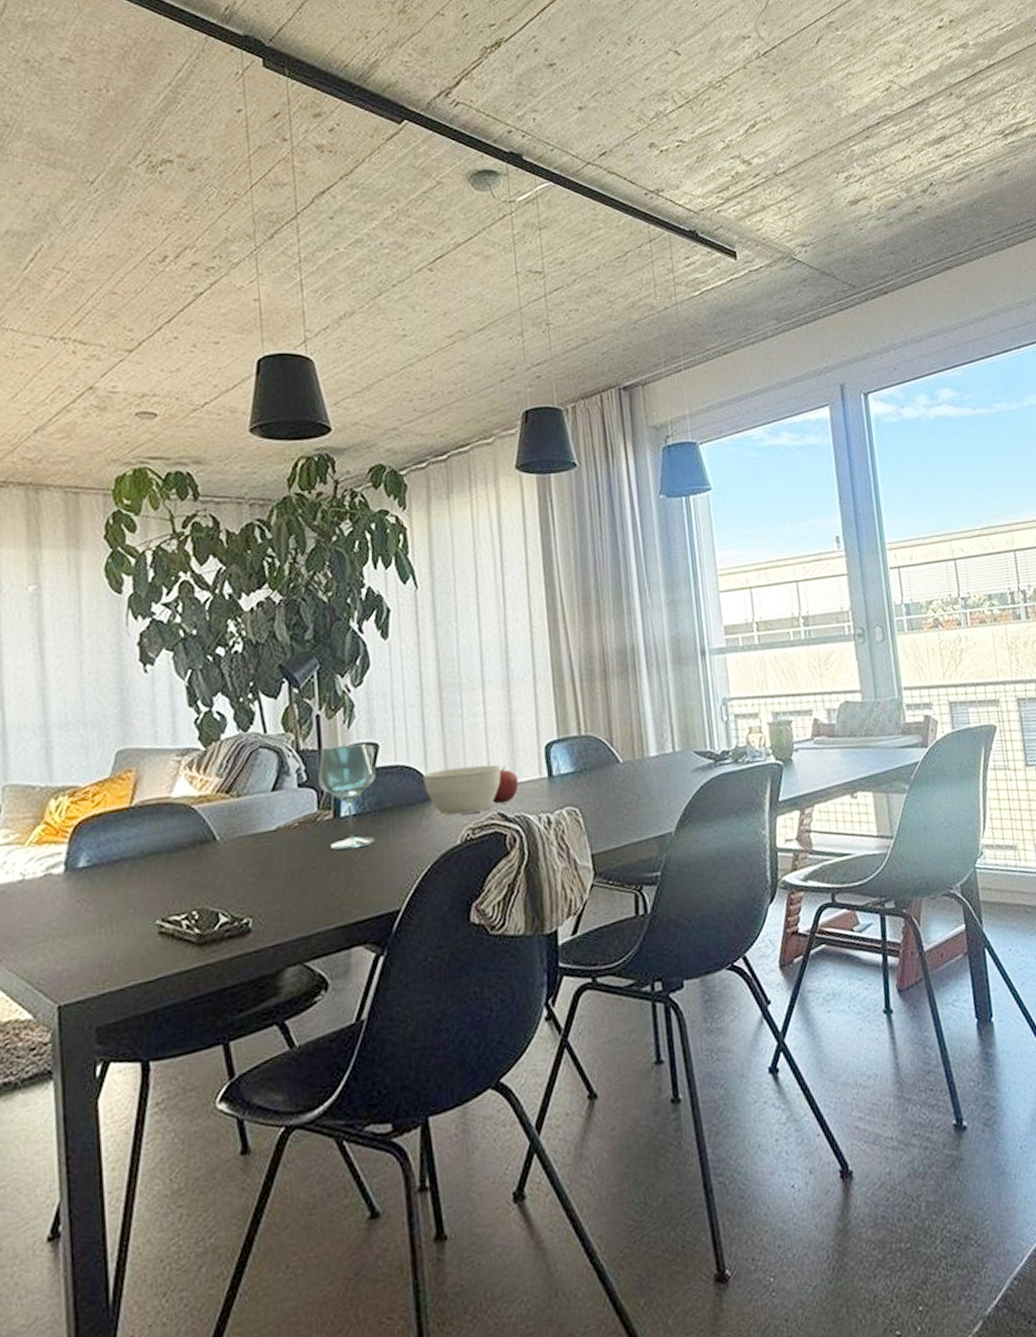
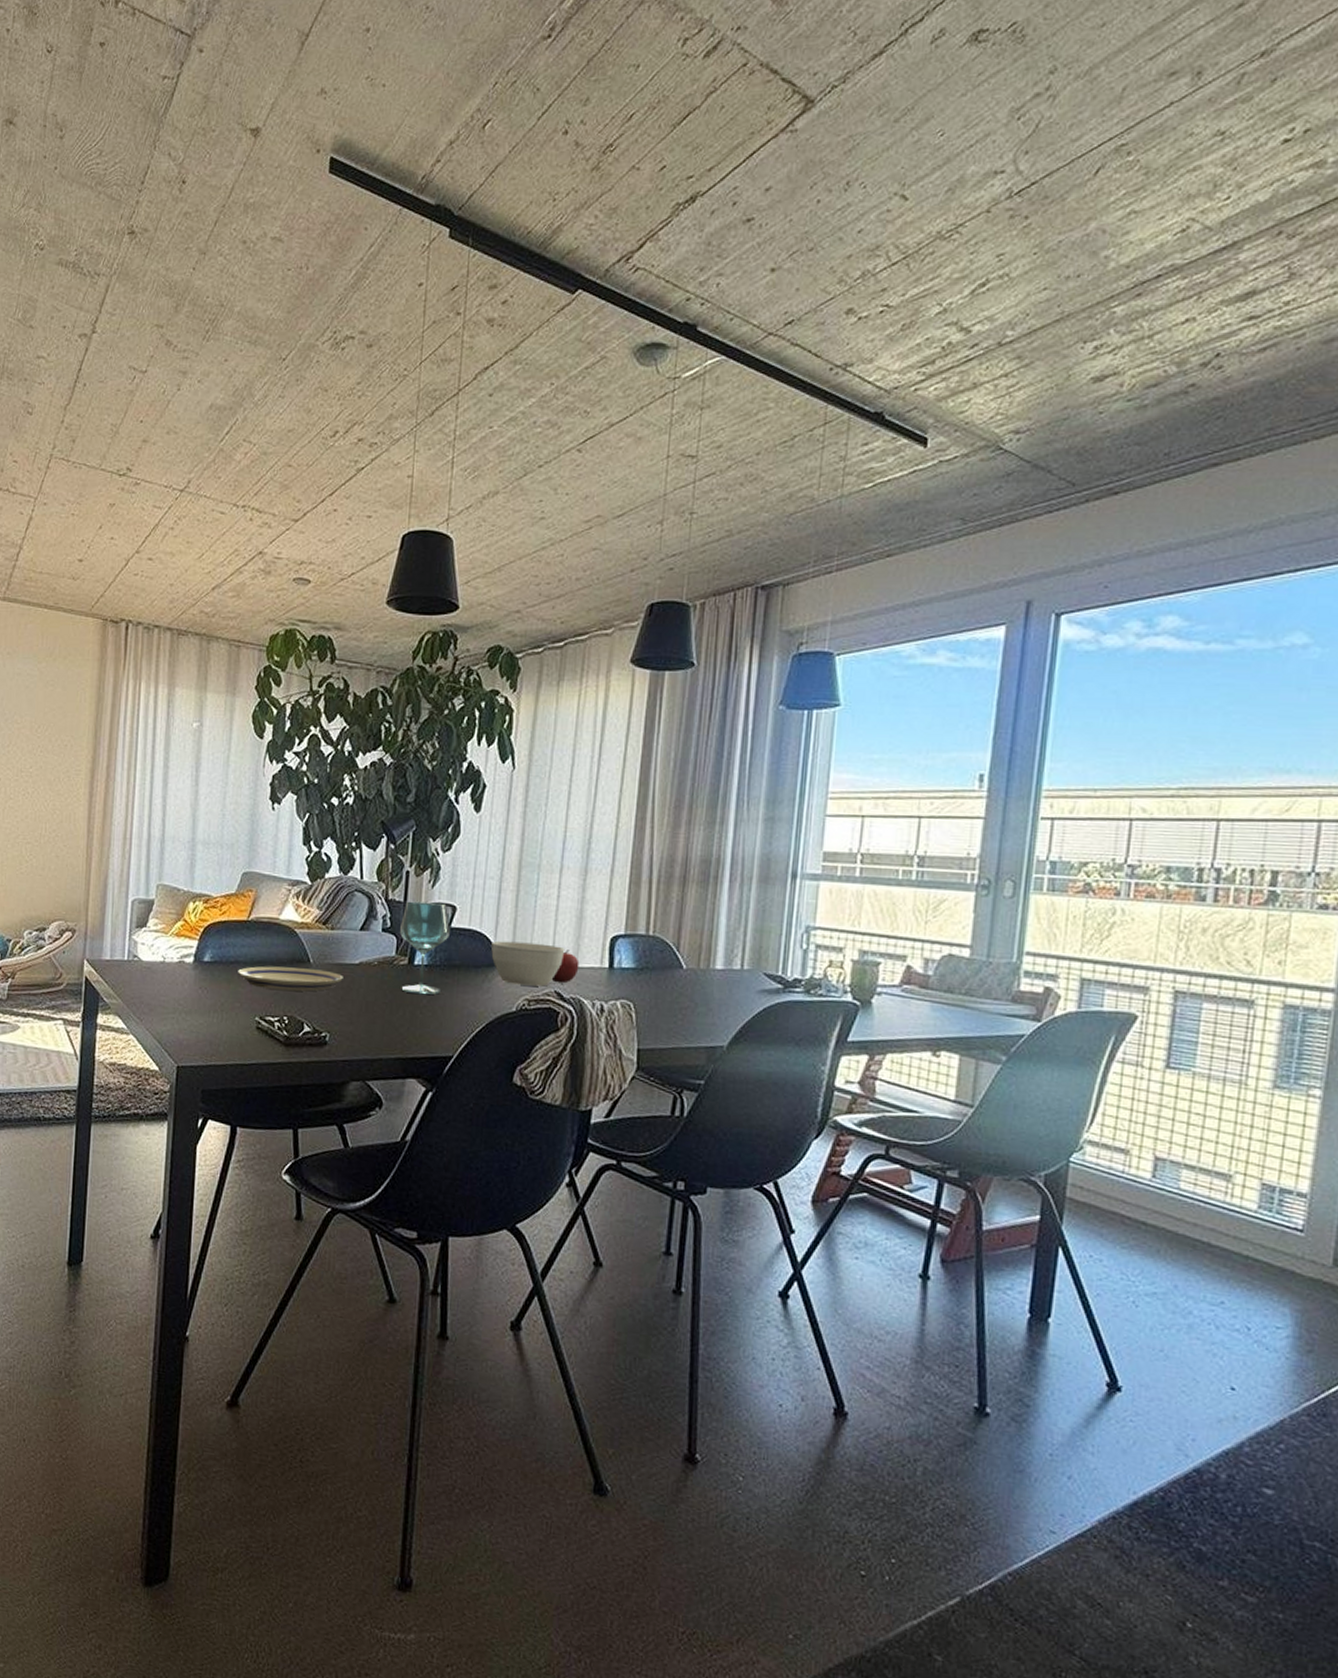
plate: none [125,845,260,884] -> present [238,966,343,992]

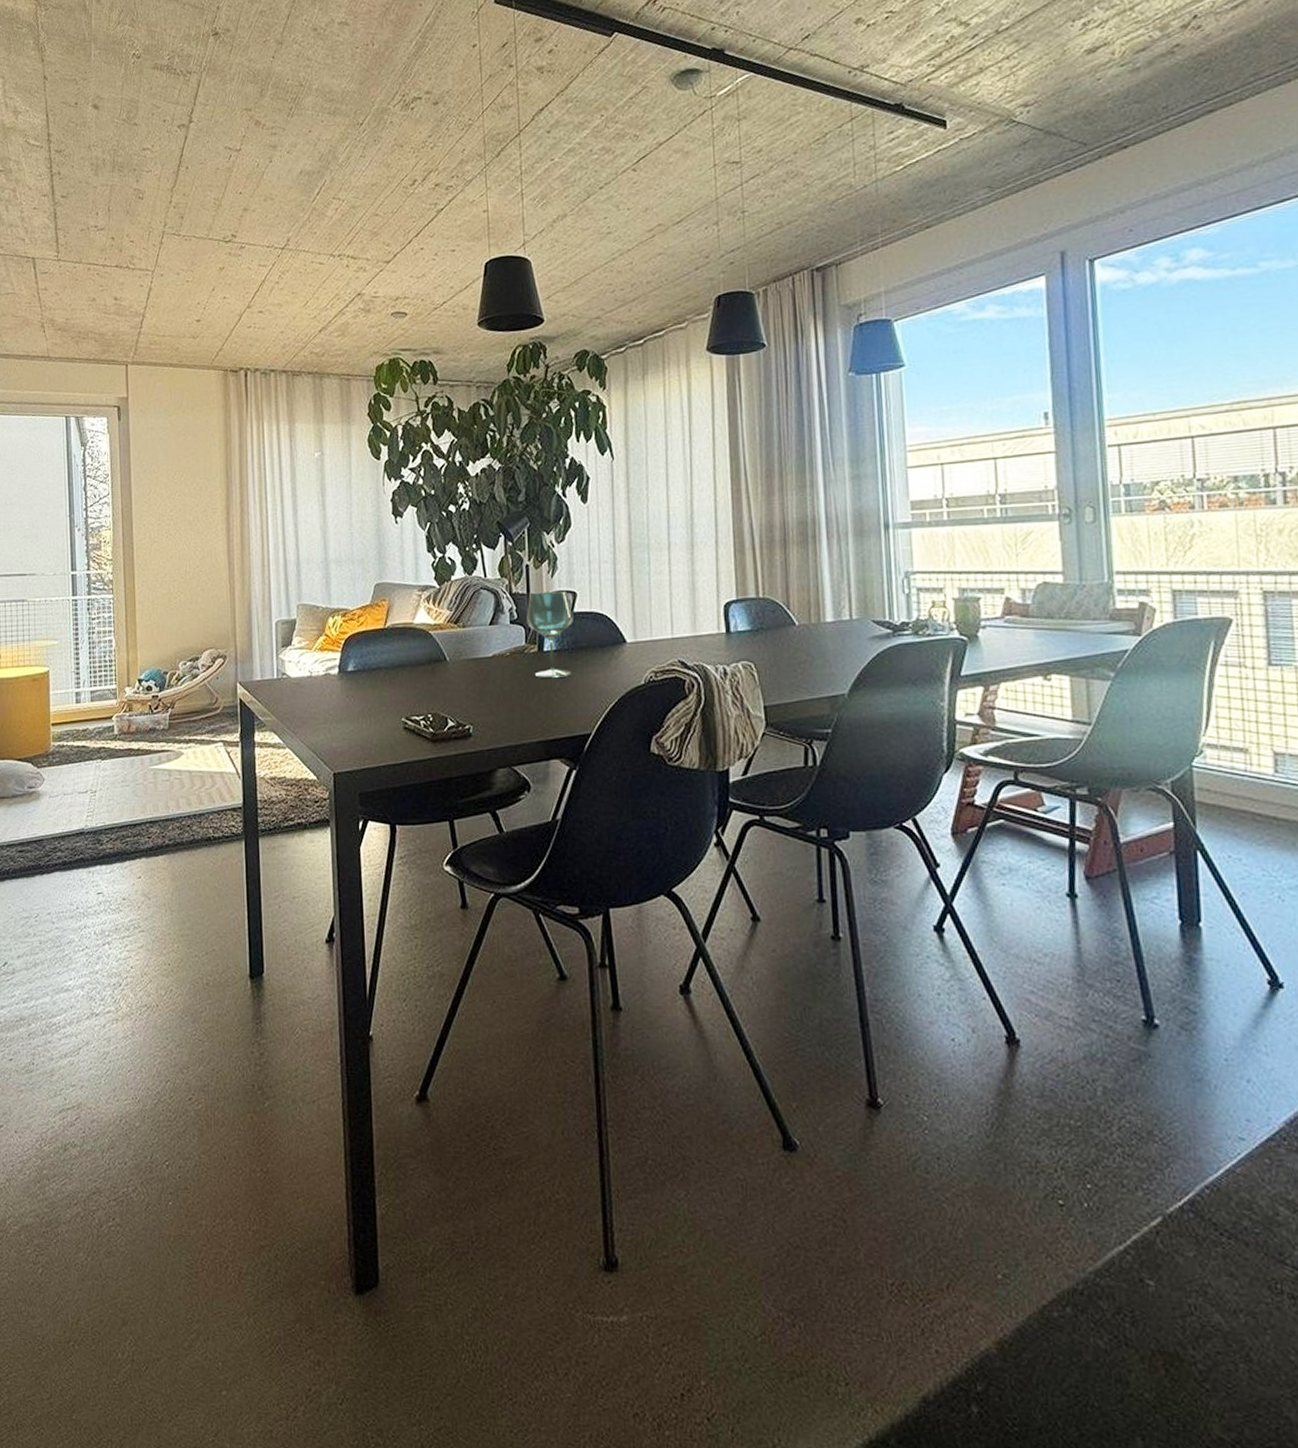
plate: present [238,966,343,992] -> none [381,666,479,690]
bowl: present [491,940,565,987] -> none [614,617,683,659]
fruit: present [551,950,580,984] -> none [673,620,698,653]

